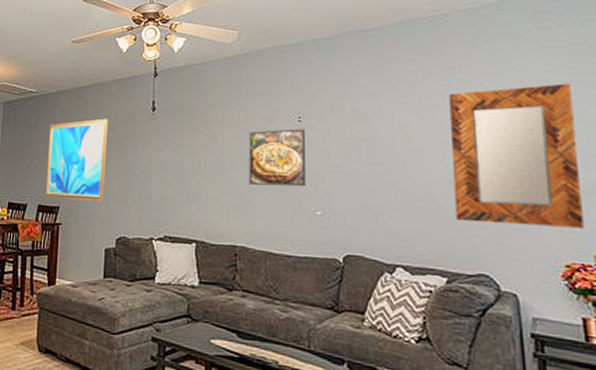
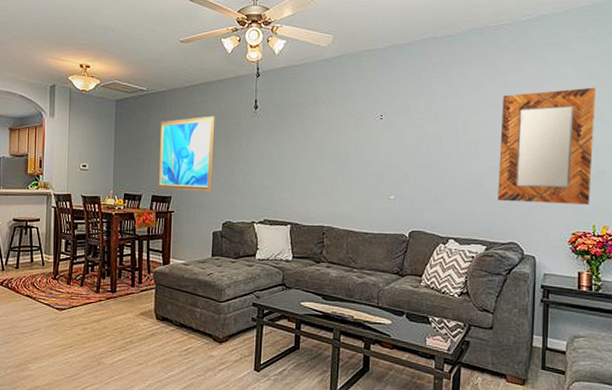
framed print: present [249,129,306,187] -> none [337,125,386,176]

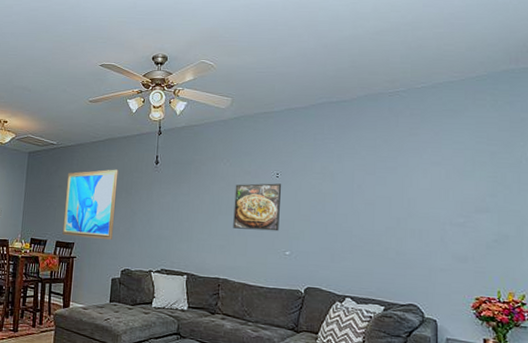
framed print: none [337,125,386,176] -> present [233,183,282,232]
home mirror: present [497,87,596,205] -> none [395,153,495,270]

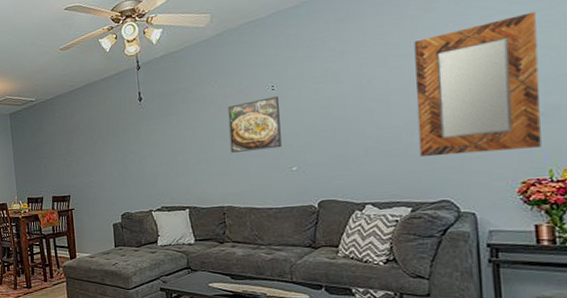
wall art: present [62,169,119,240] -> none [51,114,107,190]
home mirror: none [395,153,495,270] -> present [414,11,542,157]

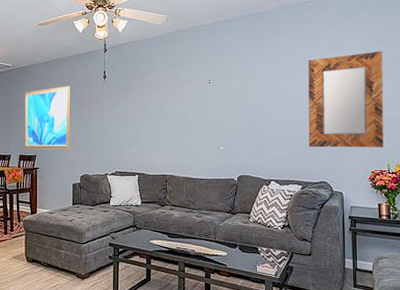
wall art: none [51,114,107,190] -> present [24,86,71,150]
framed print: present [227,96,282,153] -> none [174,89,214,131]

